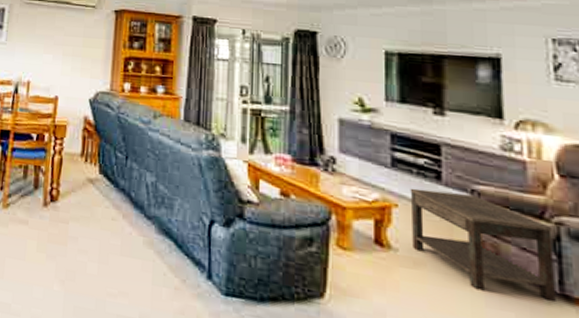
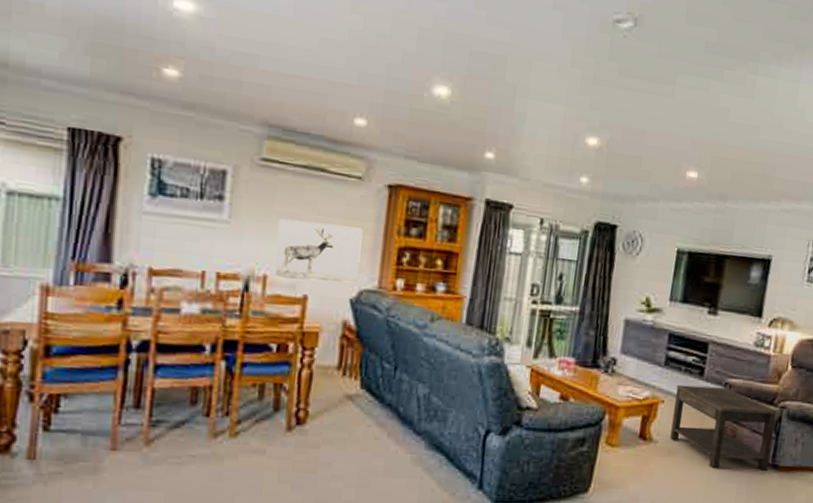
wall art: none [35,39,97,86] -> present [274,218,363,283]

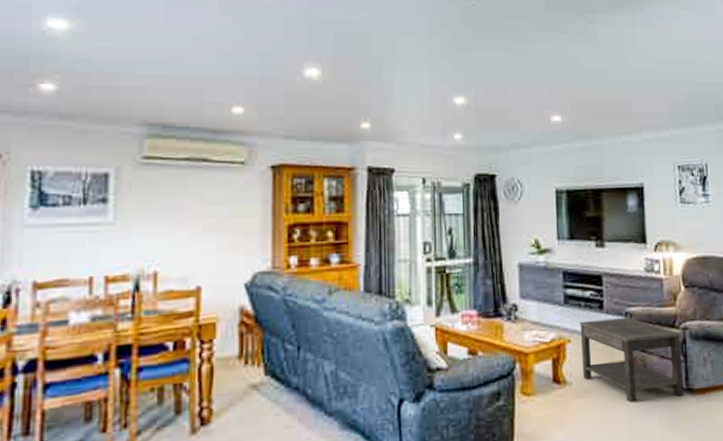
wall art: present [274,218,363,283] -> none [165,211,251,273]

